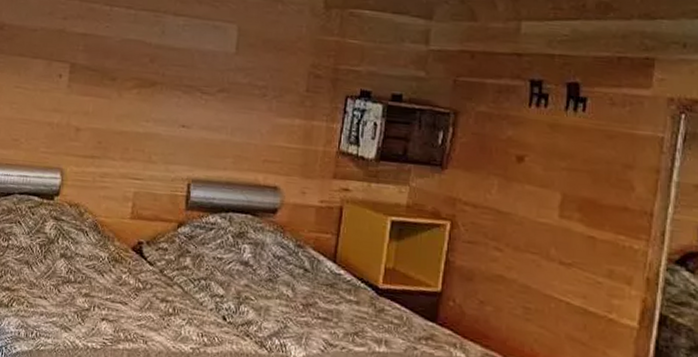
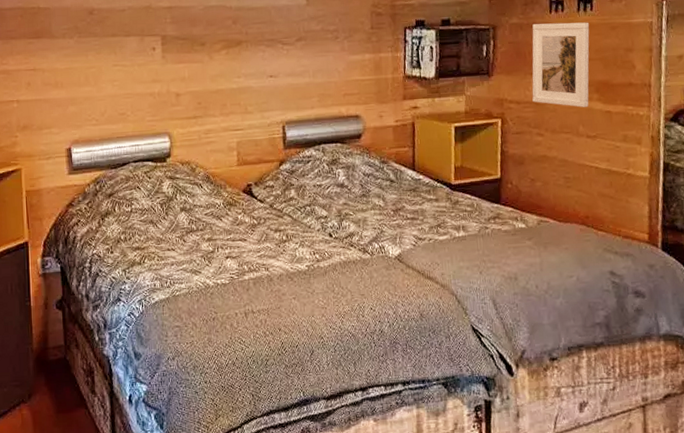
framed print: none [494,115,579,227] -> present [532,22,590,108]

